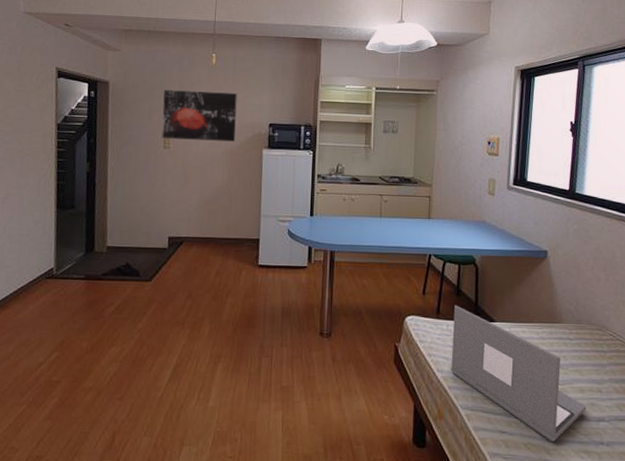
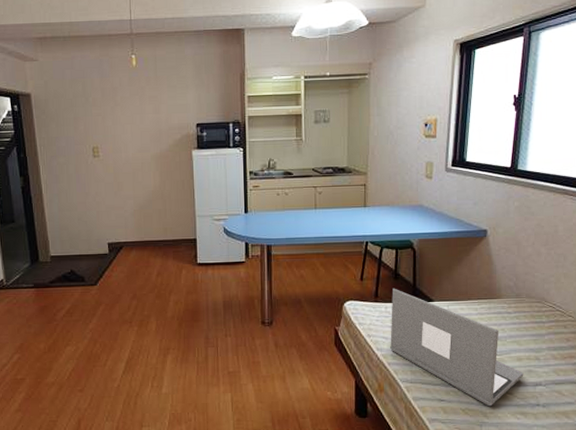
wall art: present [162,90,237,142] -> none [87,95,163,147]

